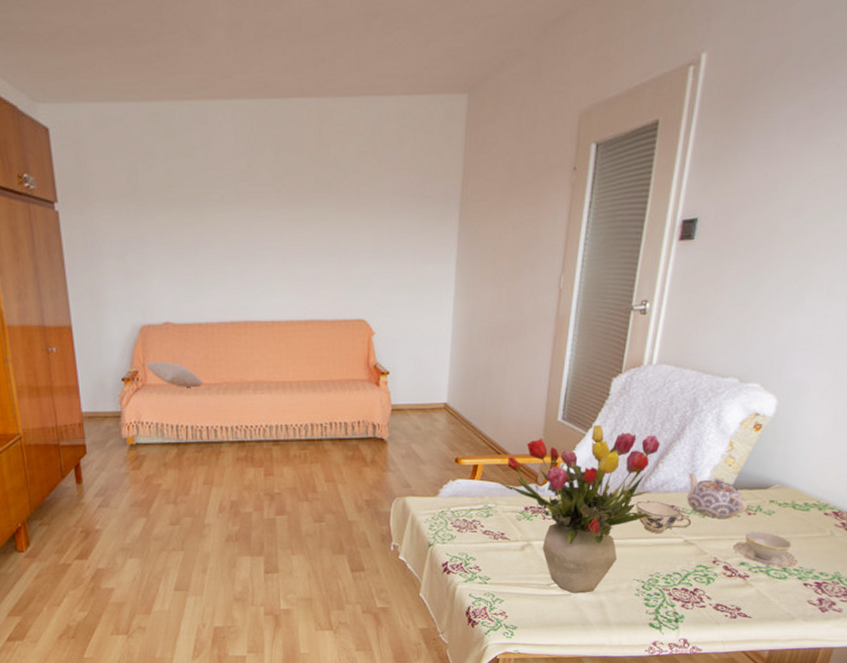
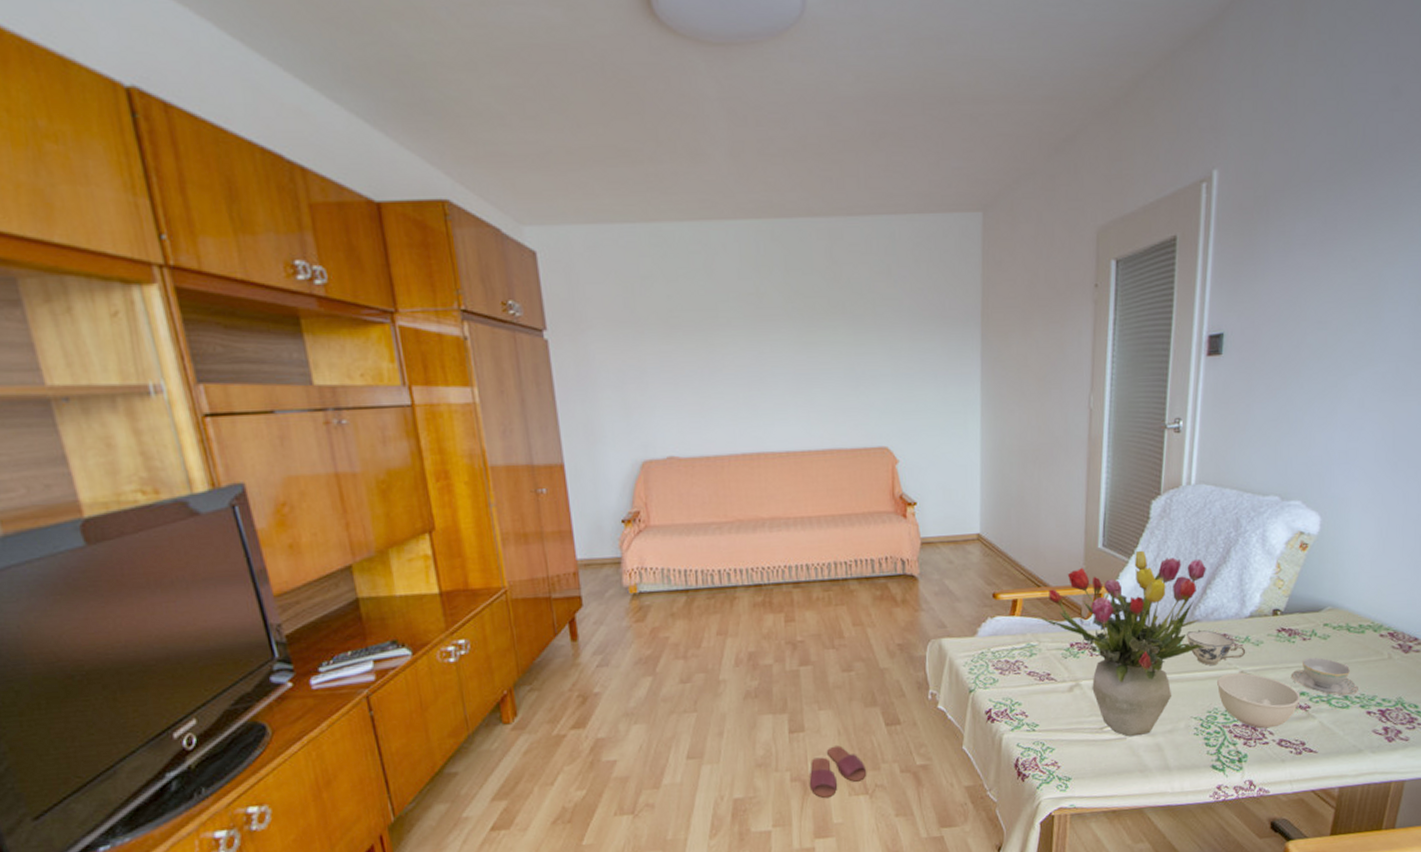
cushion: present [146,362,203,387] -> none [648,499,713,528]
slippers: none [281,586,333,631] -> present [809,745,867,798]
soup bowl: none [661,541,741,594] -> present [1217,672,1301,729]
teapot: present [686,472,748,519] -> none [1238,597,1301,646]

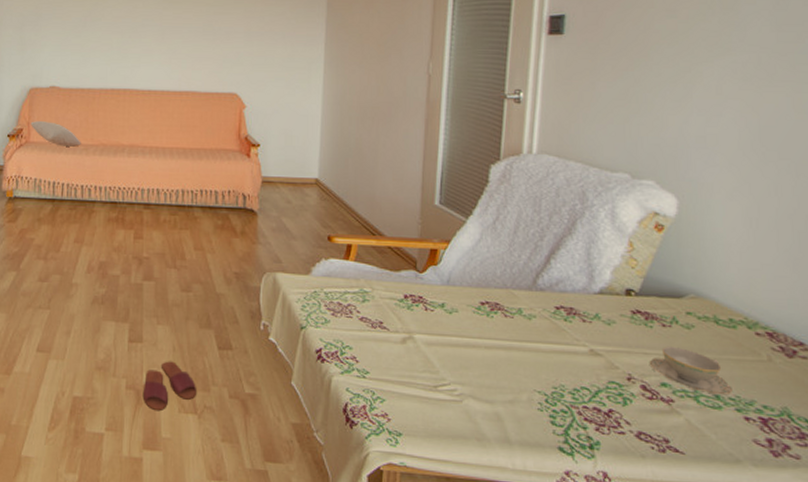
cushion: none [648,499,713,528] -> present [30,121,81,147]
flower arrangement: present [1041,550,1206,737] -> none [375,211,550,401]
teacup: present [1187,629,1246,666] -> none [529,299,596,339]
soup bowl: present [1217,672,1301,729] -> none [563,350,662,417]

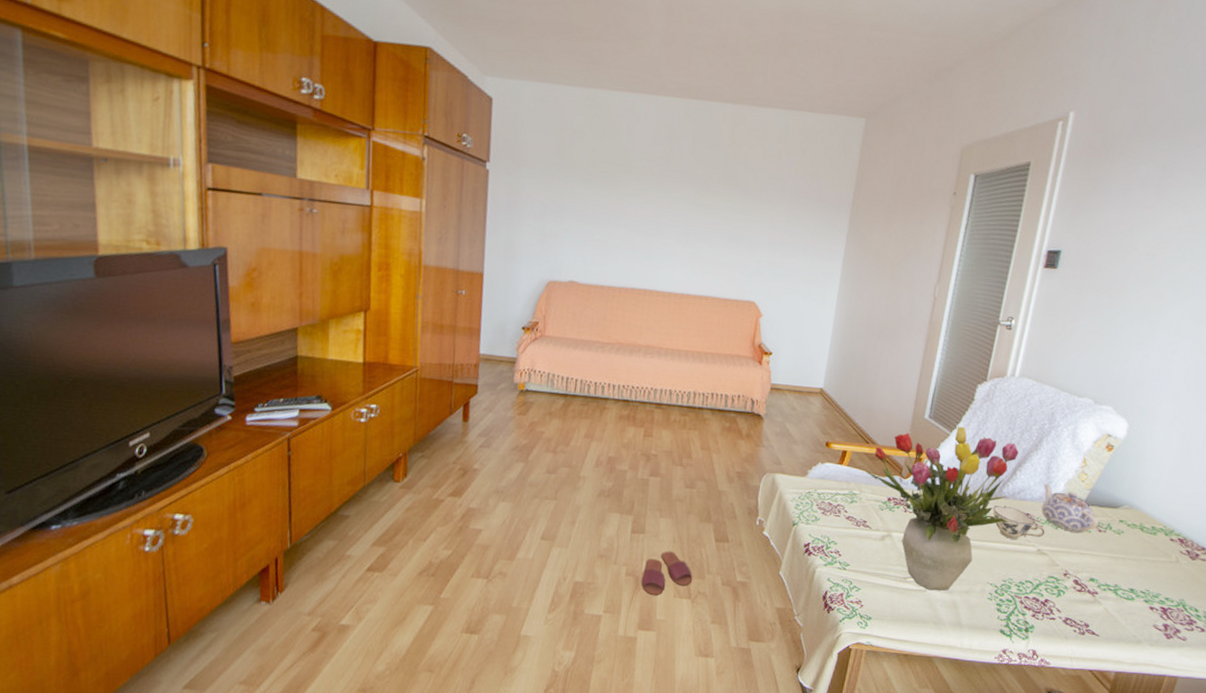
cushion: present [30,121,81,147] -> none [546,315,598,344]
flower arrangement: none [375,211,550,401] -> present [865,426,1019,591]
teacup: none [529,299,596,339] -> present [993,505,1045,540]
teapot: none [585,272,660,330] -> present [1041,483,1098,534]
teacup: present [649,345,732,396] -> none [1083,547,1145,589]

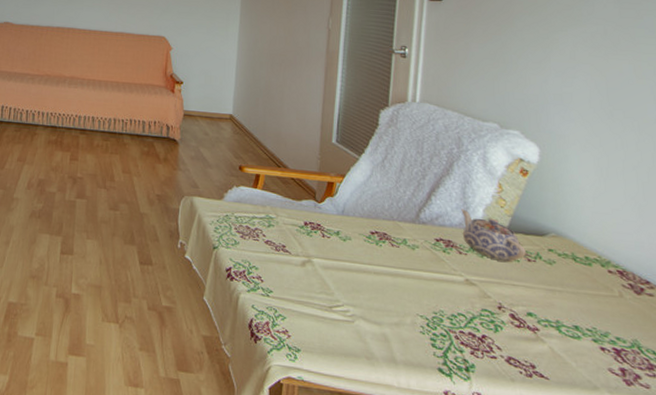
slippers: present [641,551,693,595] -> none [70,273,120,319]
flower arrangement: present [865,426,1019,591] -> none [280,150,431,322]
teacup: present [993,505,1045,540] -> none [412,231,471,269]

